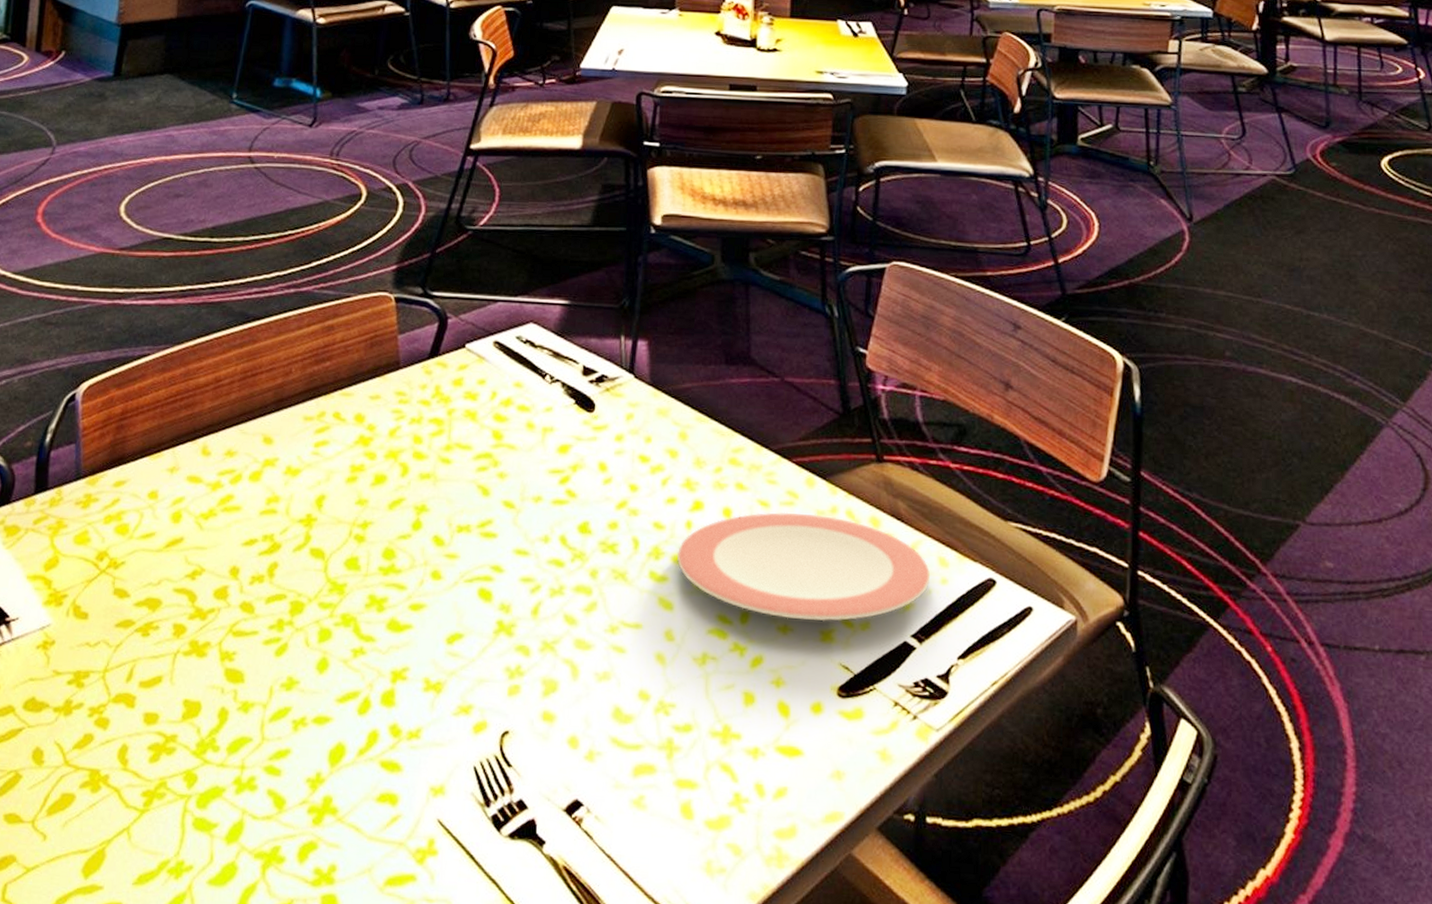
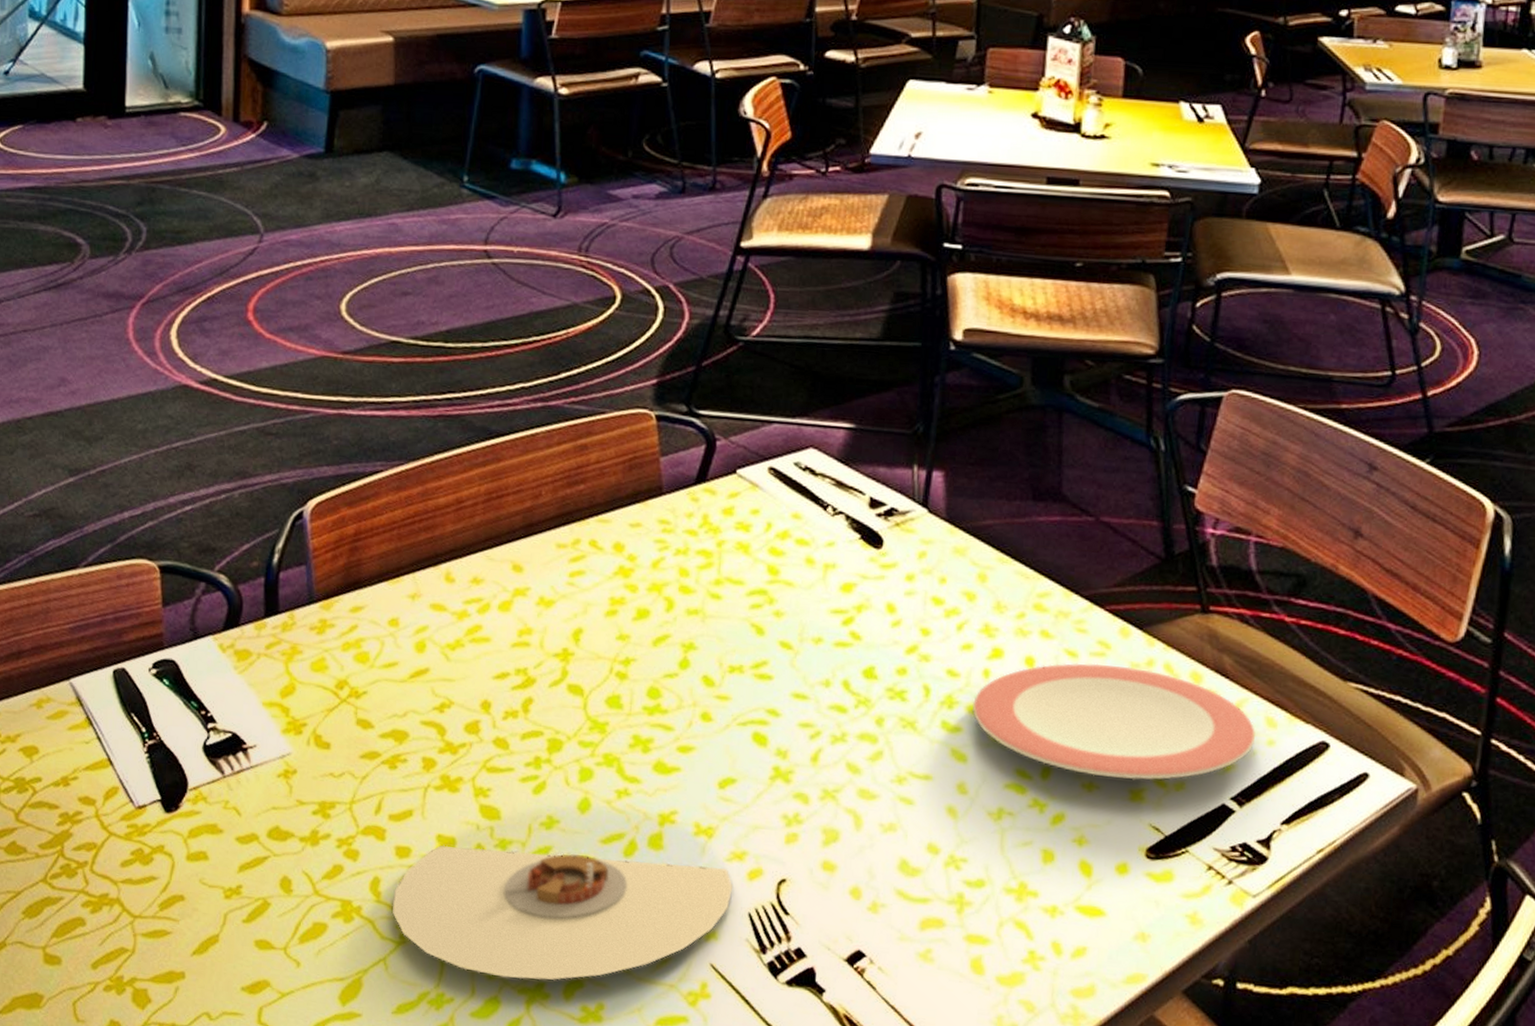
plate: none [138,710,459,843] -> present [392,845,732,980]

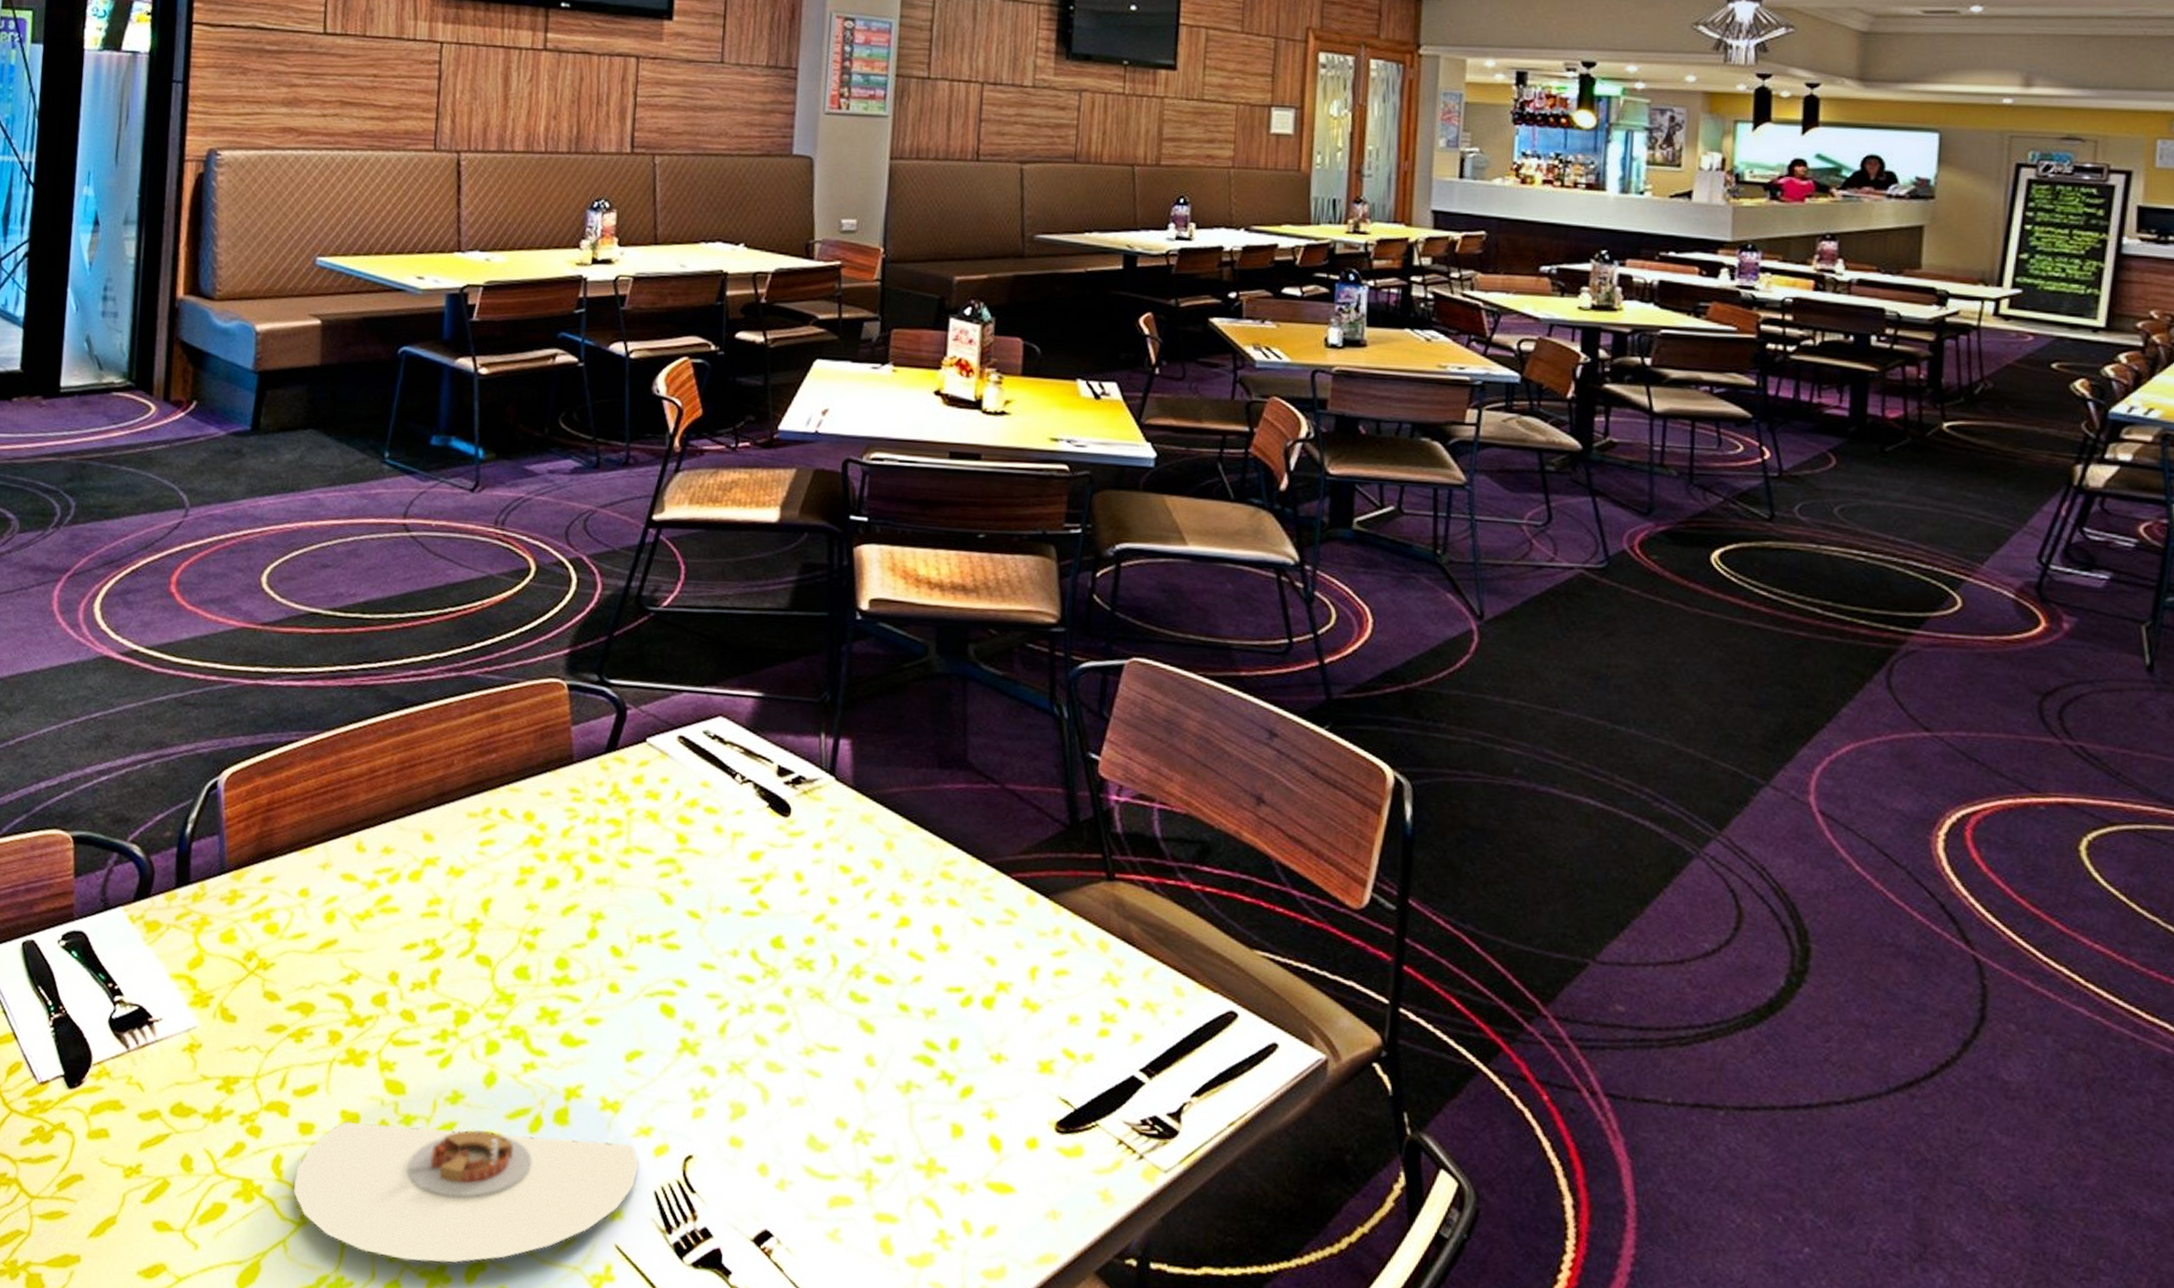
plate: present [972,663,1256,781] -> none [879,931,1164,1052]

